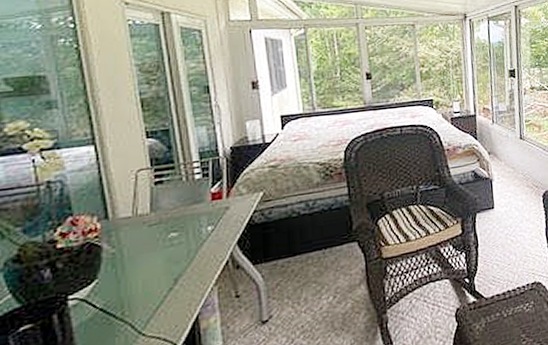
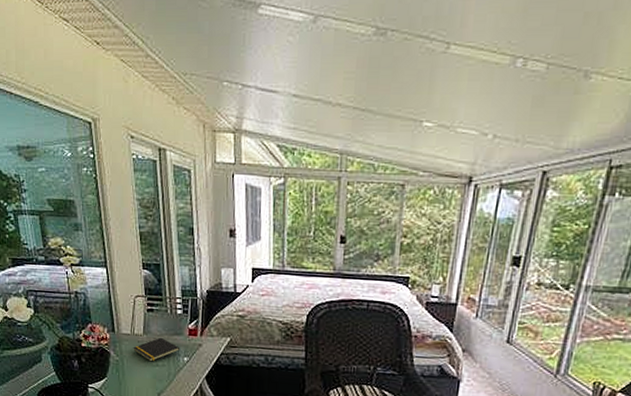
notepad: none [136,210,202,243] -> present [133,337,181,362]

